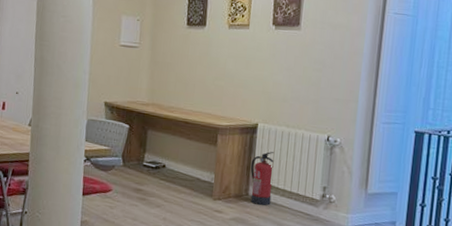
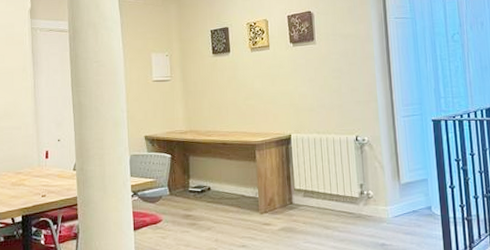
fire extinguisher: present [250,152,275,206] -> none [290,159,314,211]

